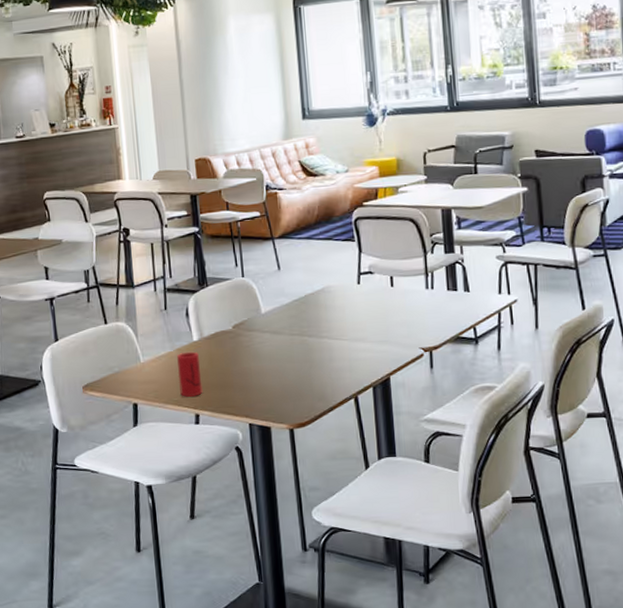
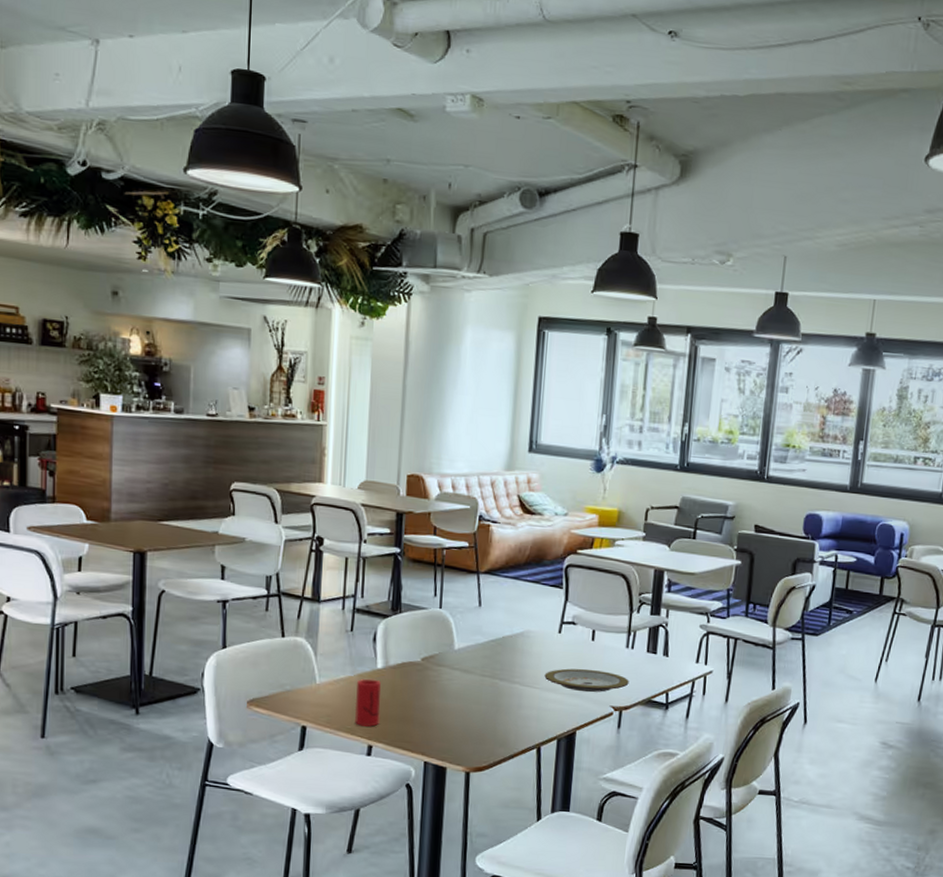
plate: none [350,314,435,337] -> present [544,668,629,692]

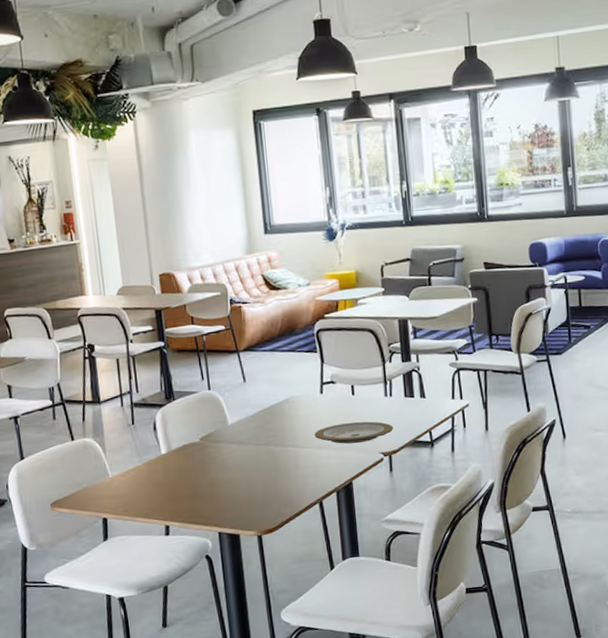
cup: present [354,678,381,727] -> none [146,464,172,509]

